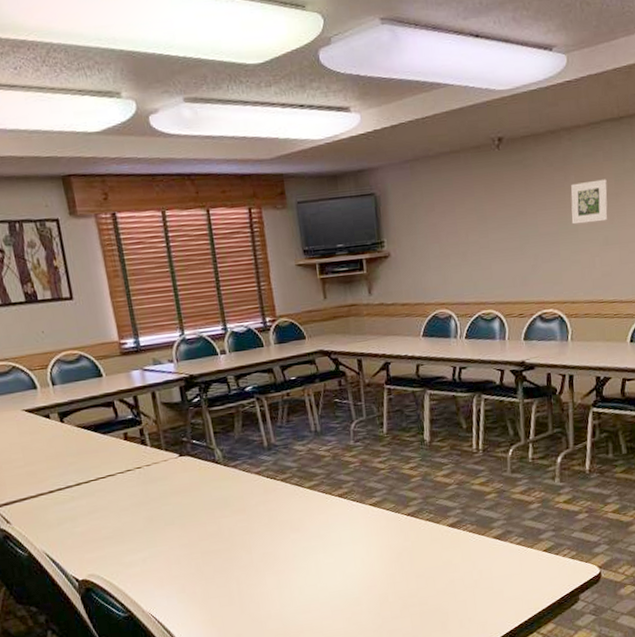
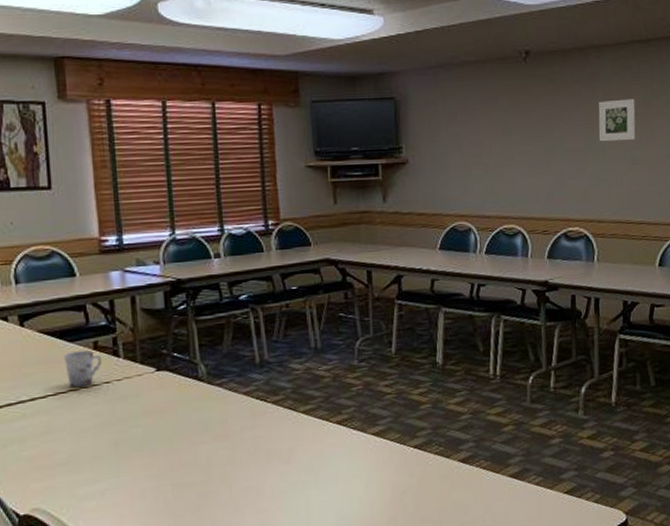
cup: none [100,440,133,473] -> present [64,350,102,387]

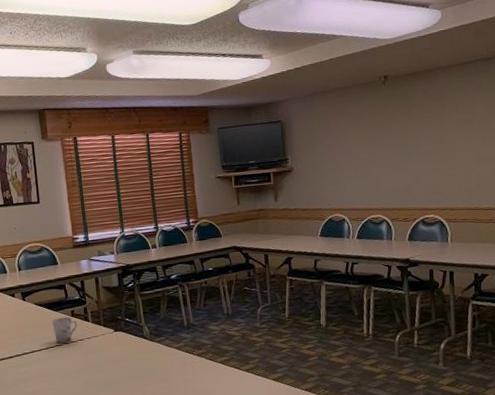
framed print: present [598,98,636,142] -> none [447,107,481,145]

